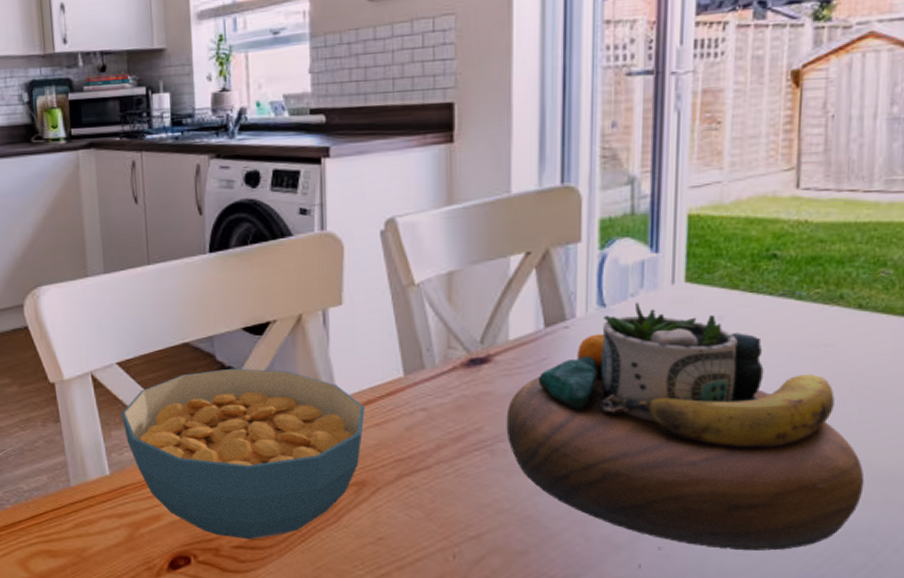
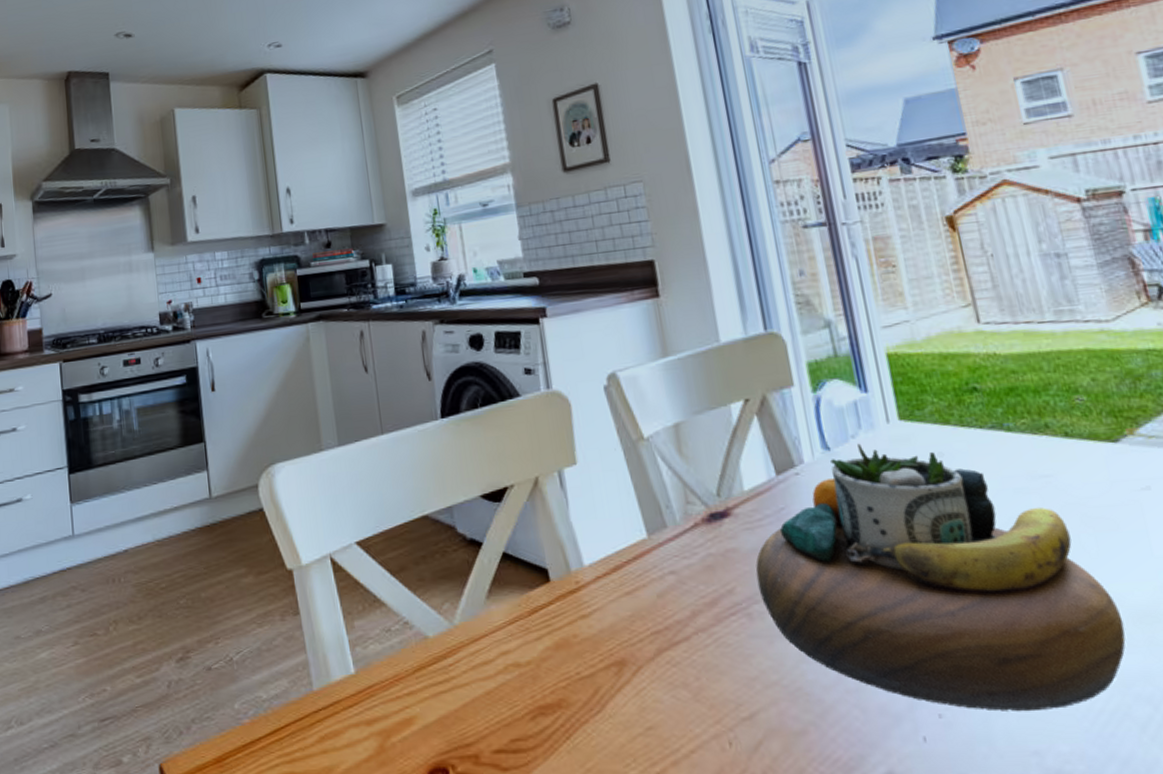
cereal bowl: present [122,368,365,540] -> none [364,539,616,742]

